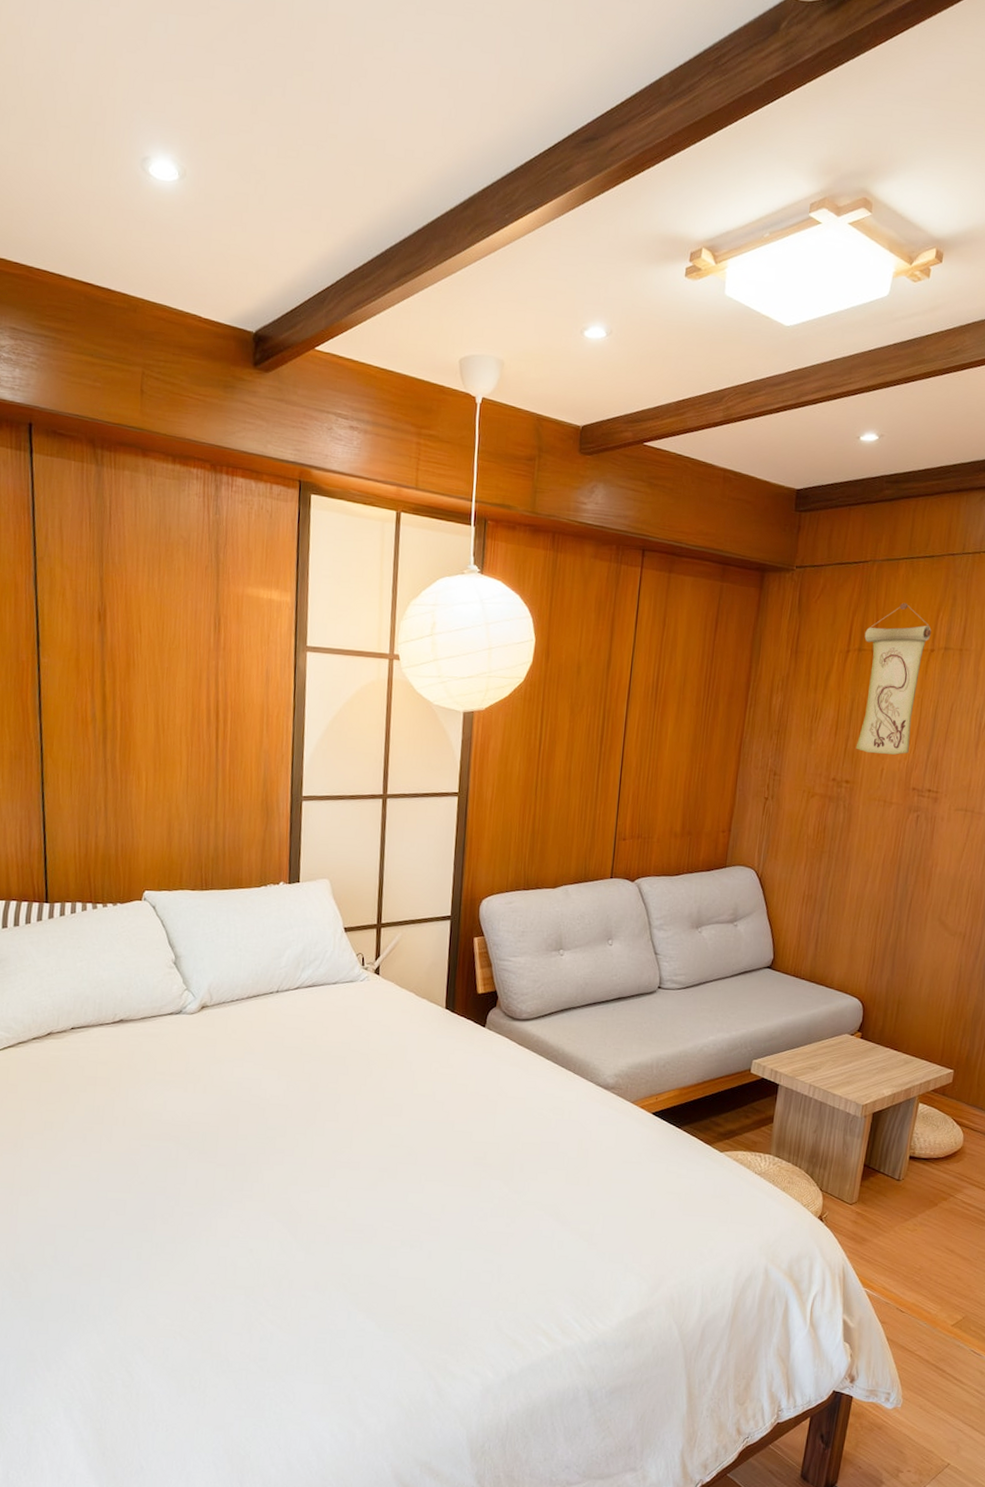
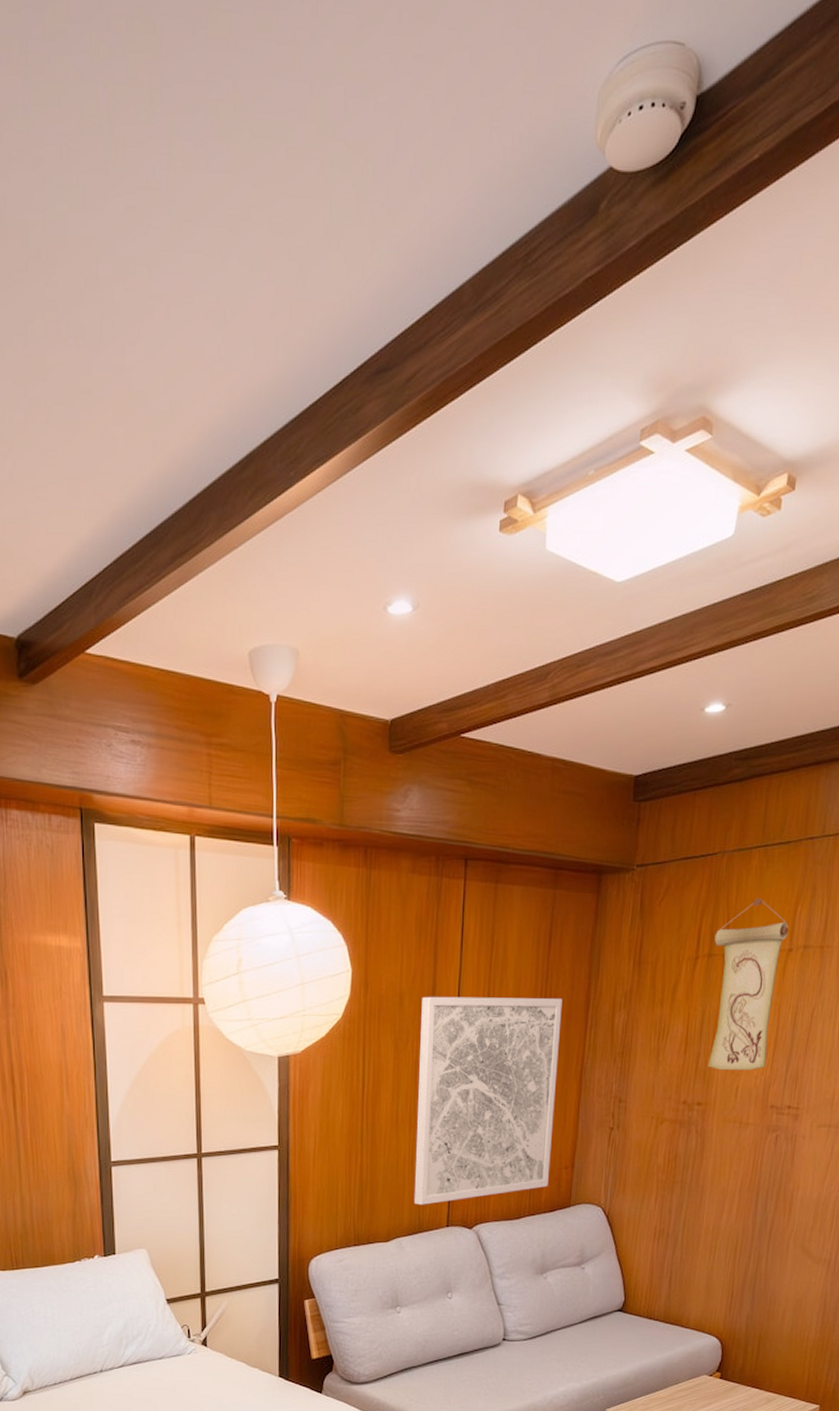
wall art: none [581,668,726,857] -> present [413,996,563,1205]

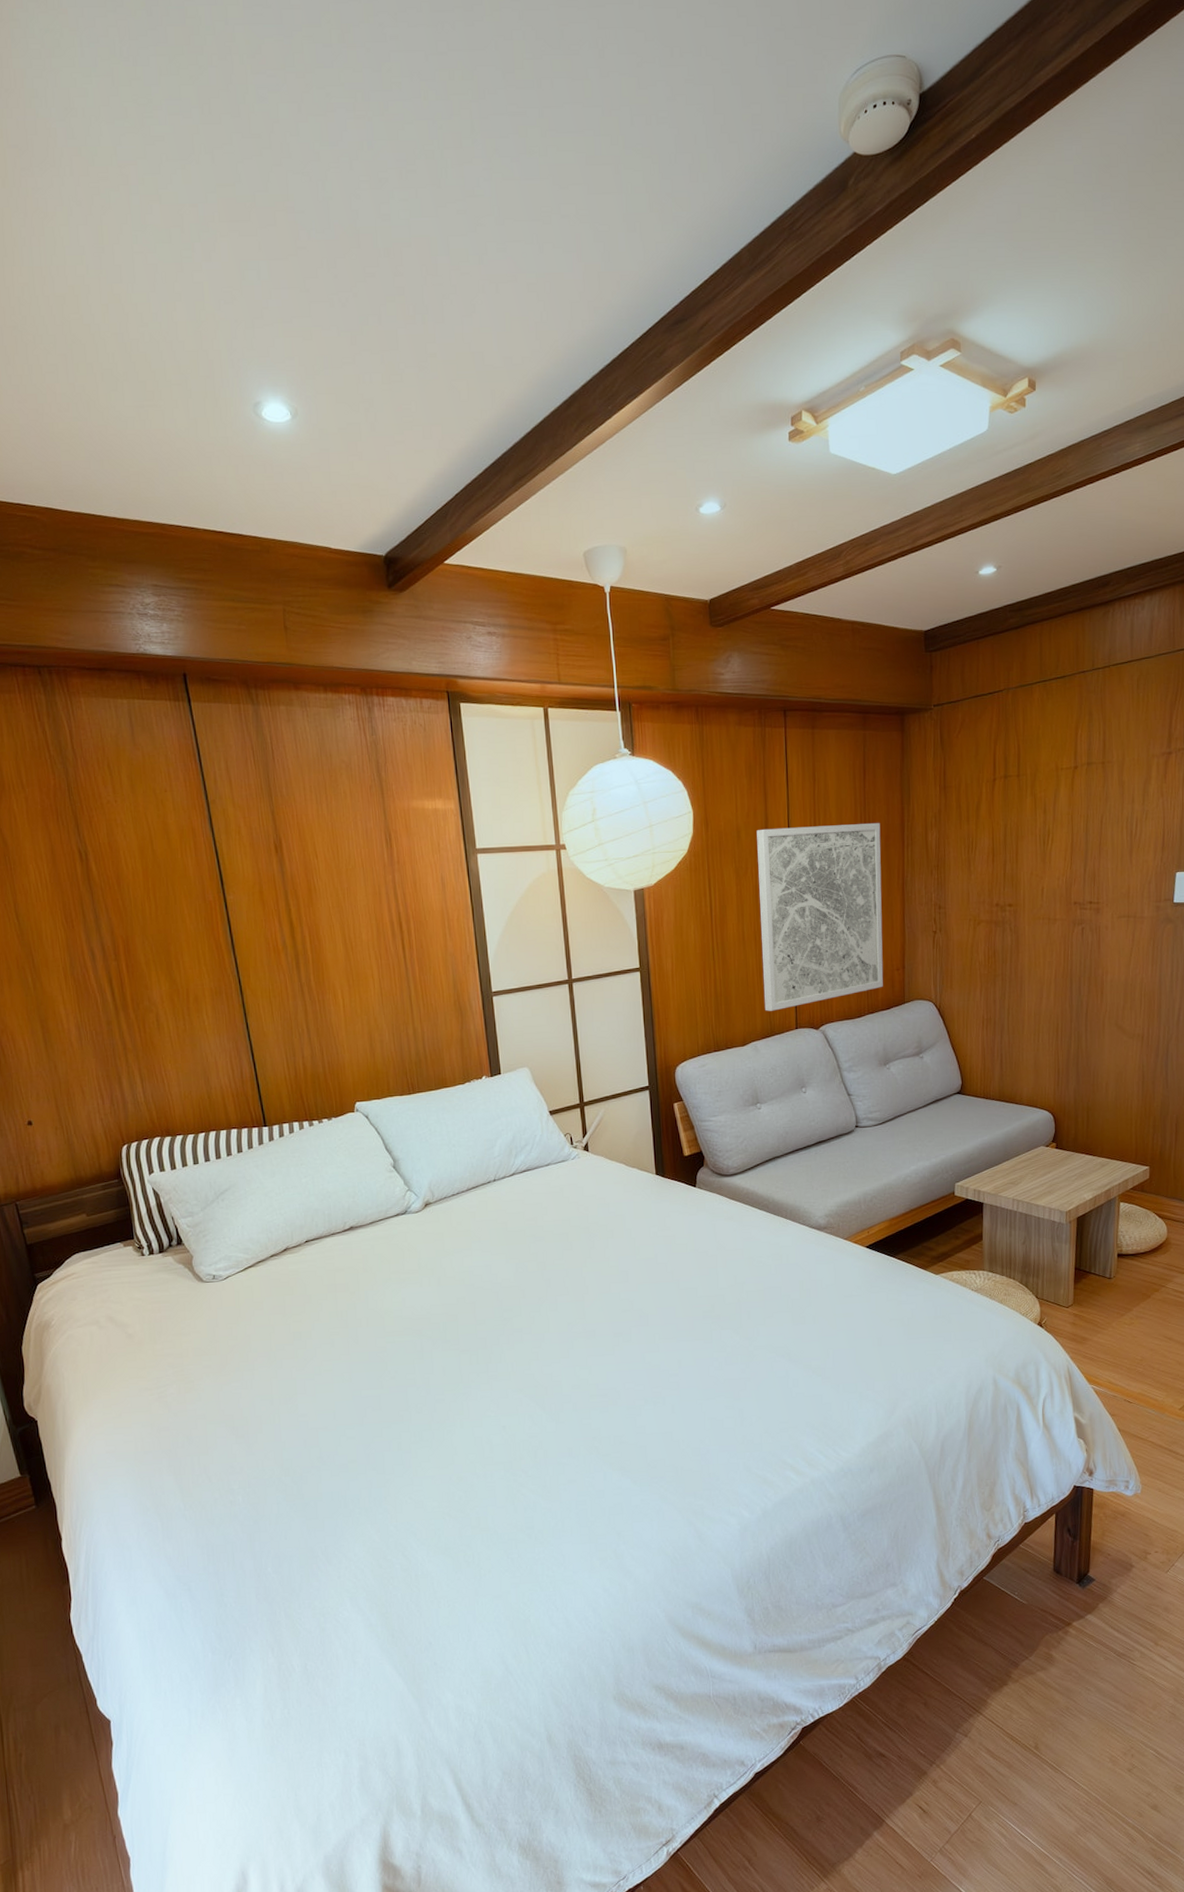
wall scroll: present [707,898,789,1071] -> none [1008,725,1072,875]

